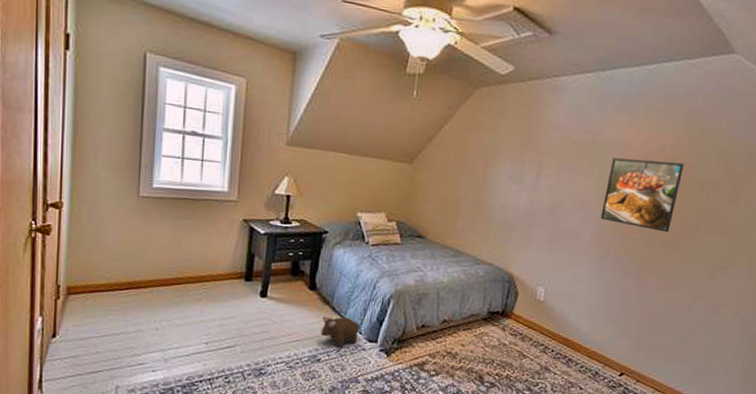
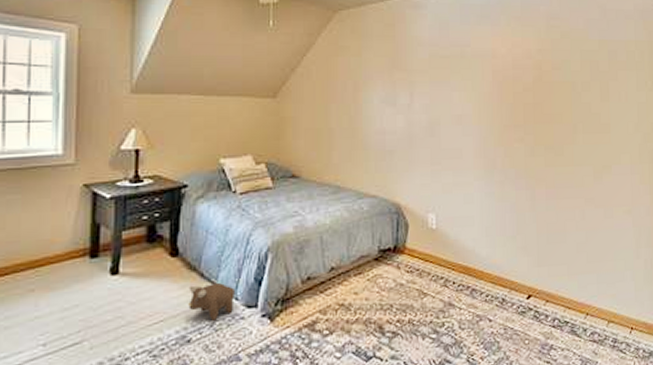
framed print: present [600,158,684,233] -> none [480,66,552,138]

